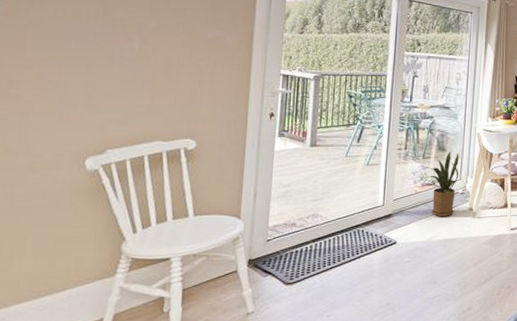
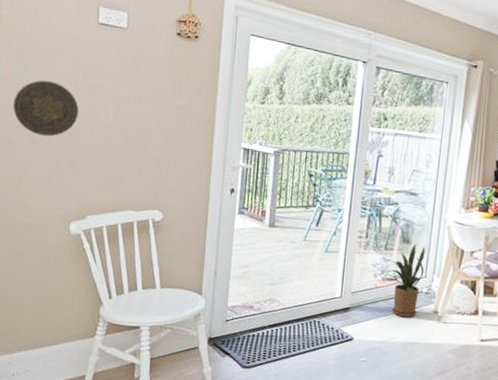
decorative plate: none [15,14,98,71] -> present [13,80,79,137]

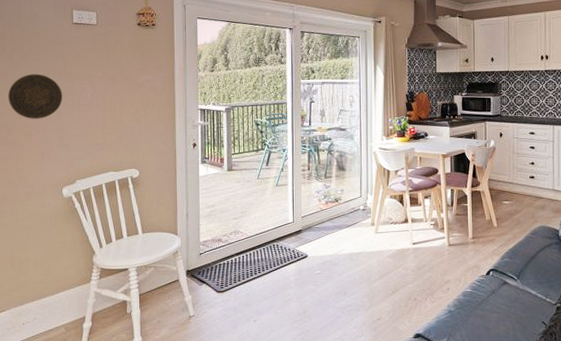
house plant: present [384,244,426,318] -> none [326,170,359,233]

